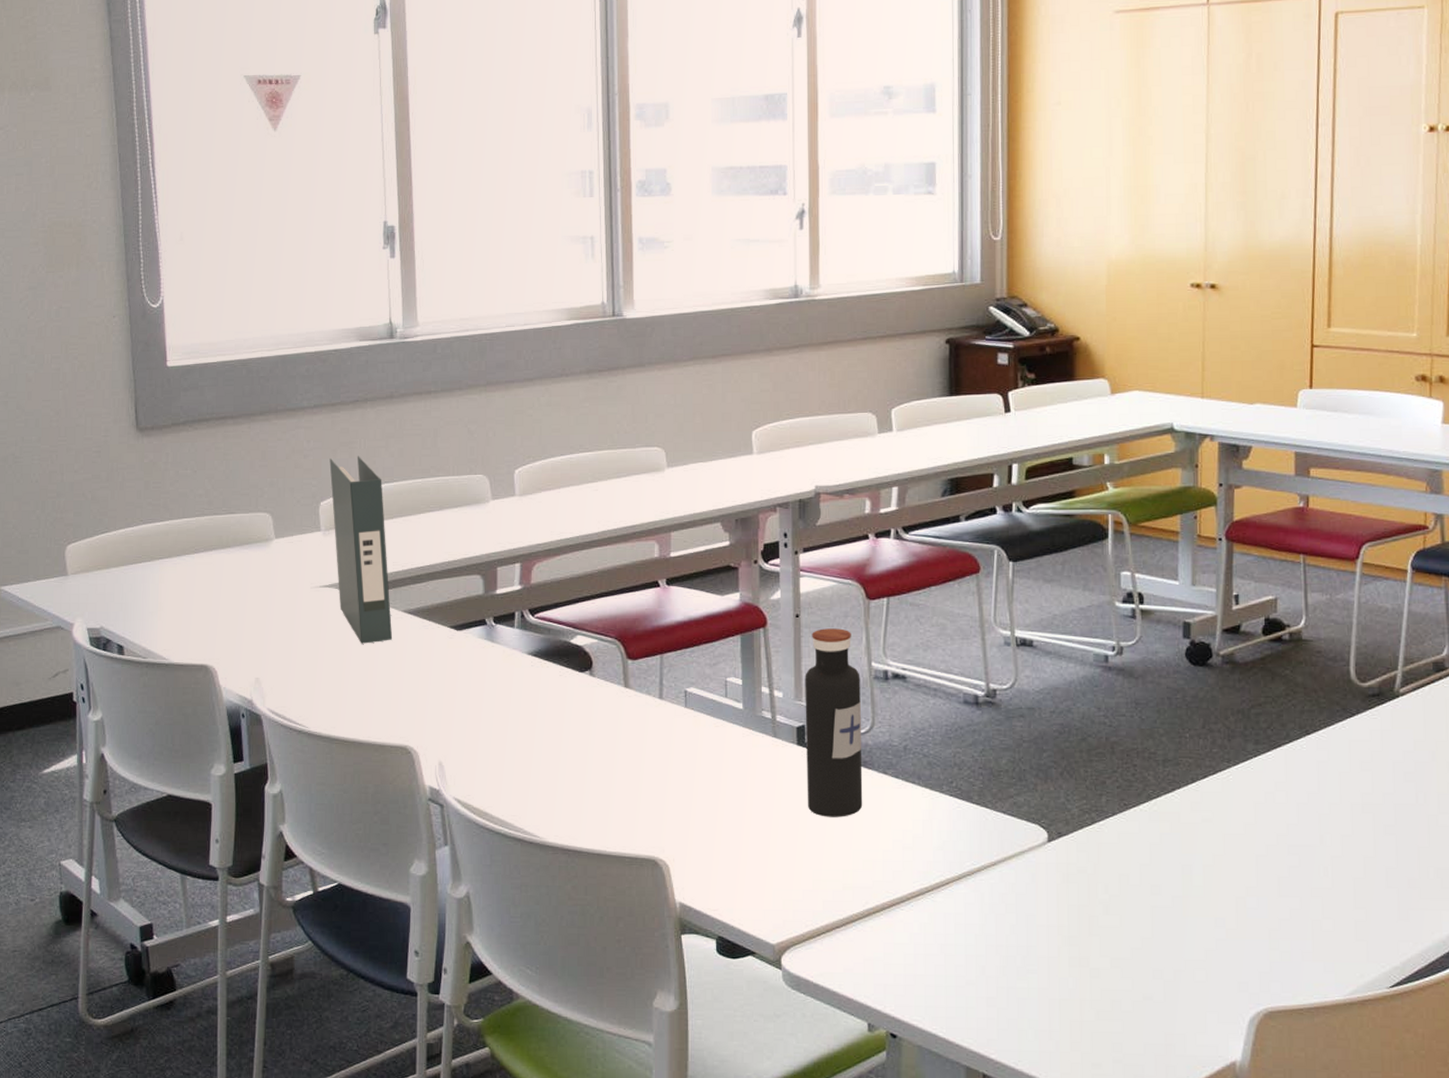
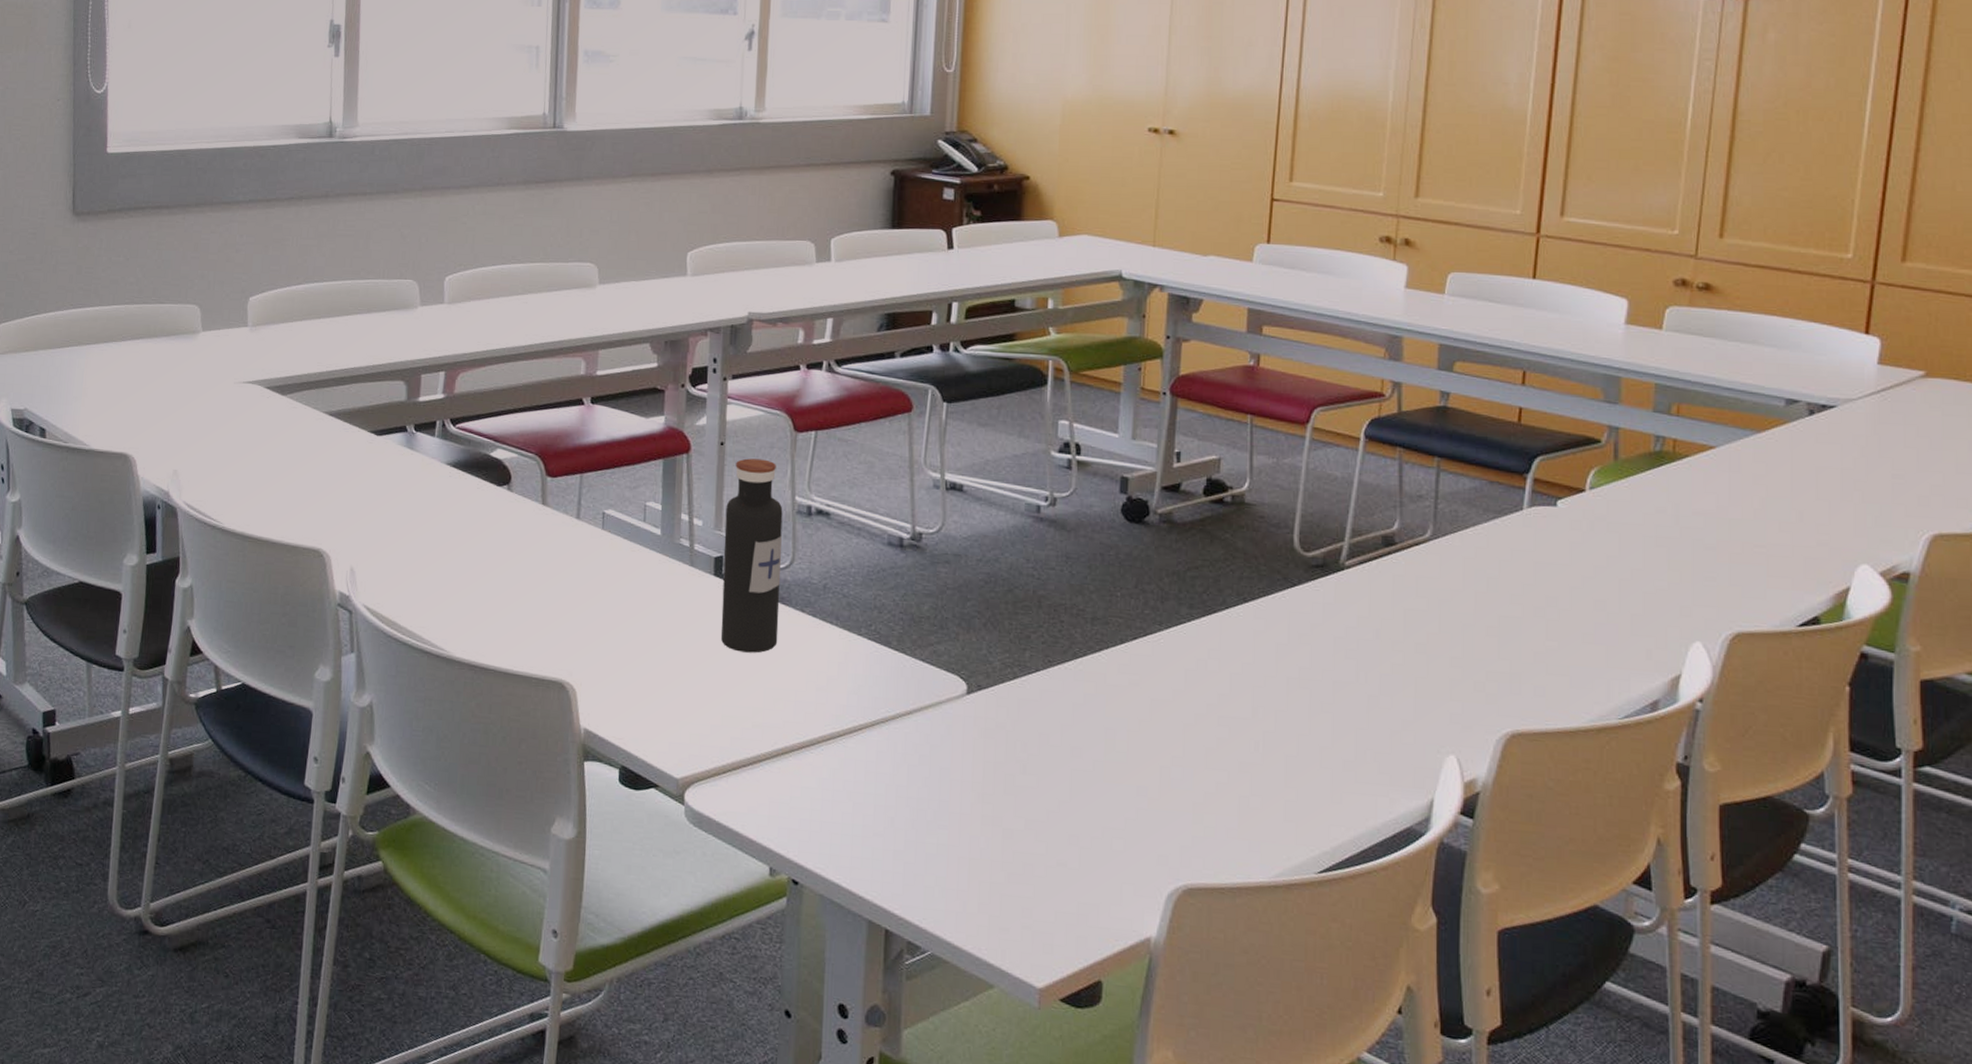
binder: present [329,456,393,644] -> none [260,253,313,443]

